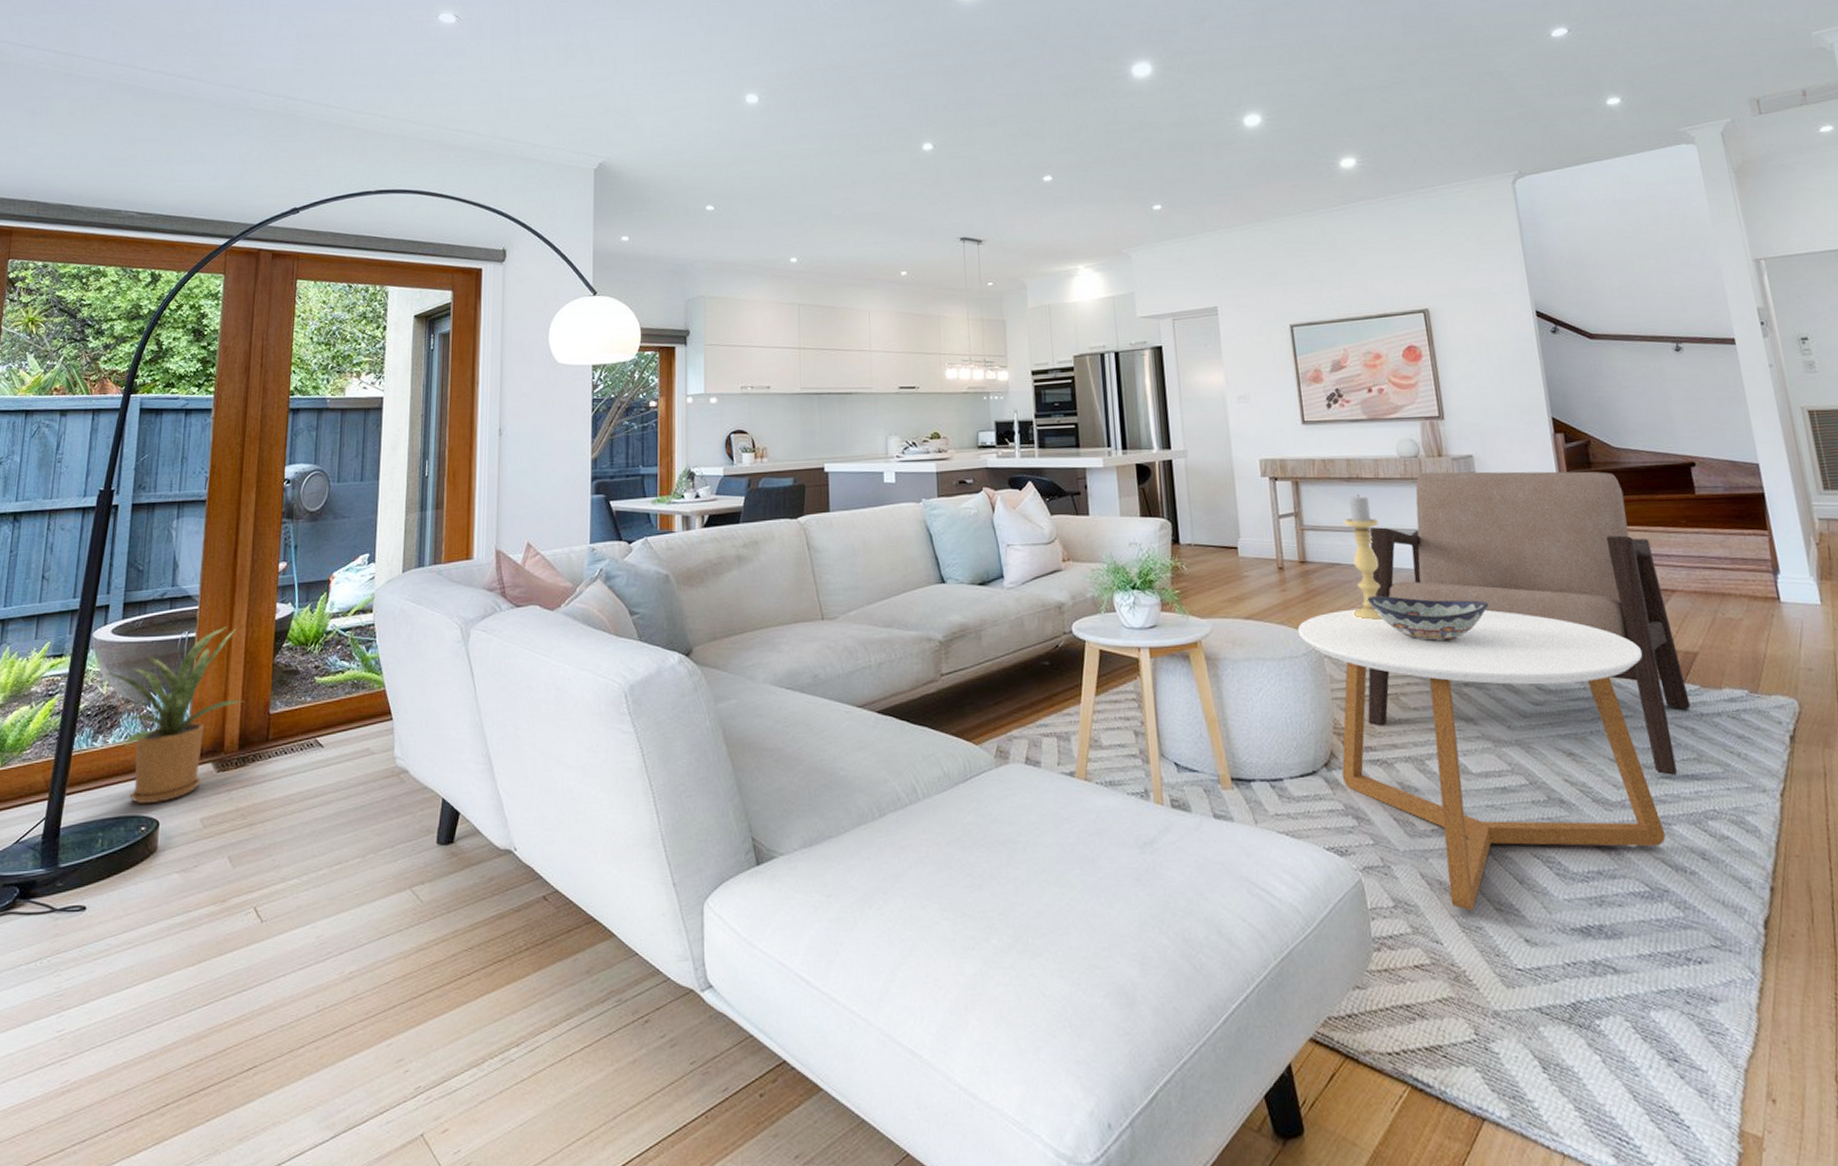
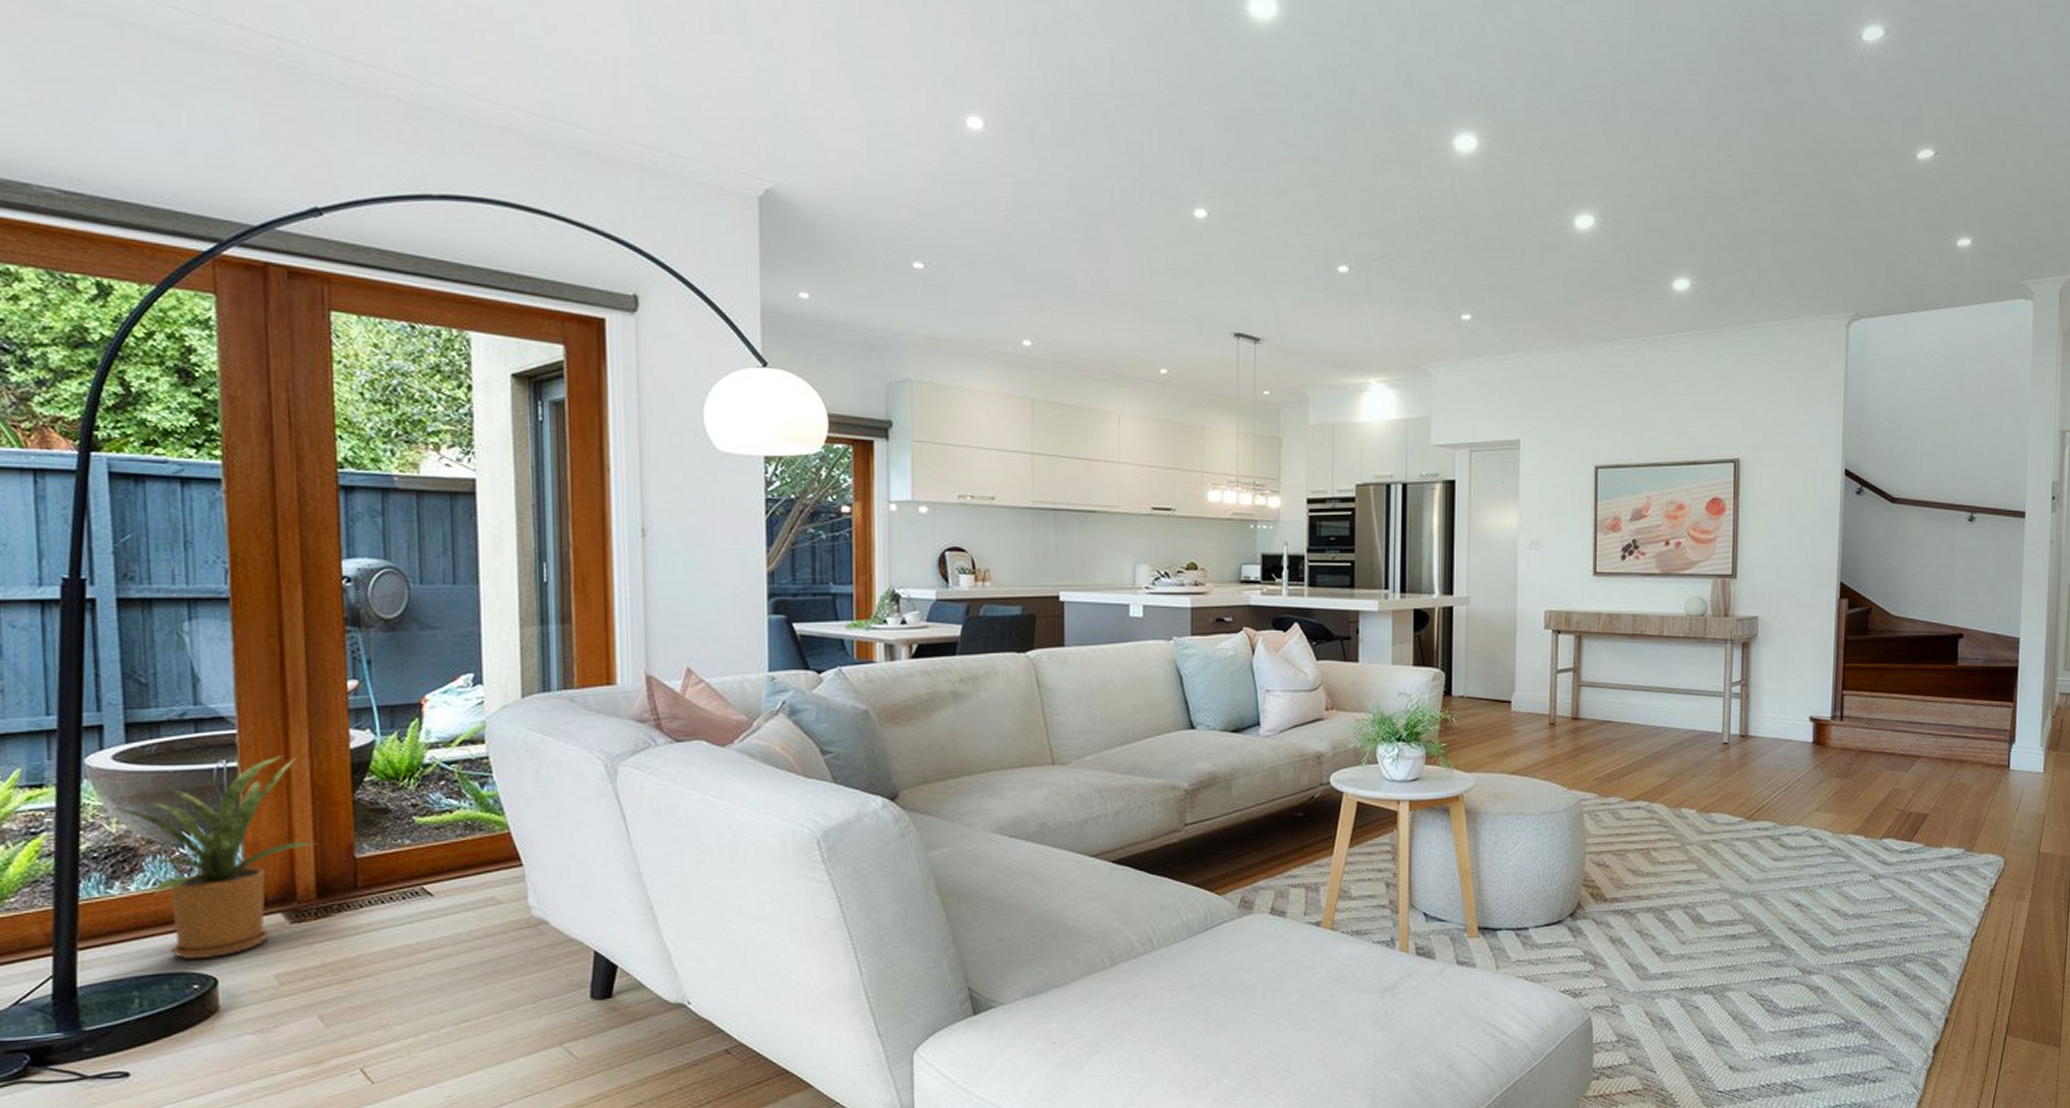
coffee table: present [1297,609,1666,911] -> none [1561,766,1880,1044]
candle holder: present [1343,495,1383,620] -> none [1618,652,1655,778]
decorative bowl: present [1366,595,1489,642] -> none [1633,754,1749,800]
armchair: present [1367,471,1691,775] -> none [1618,632,1912,924]

